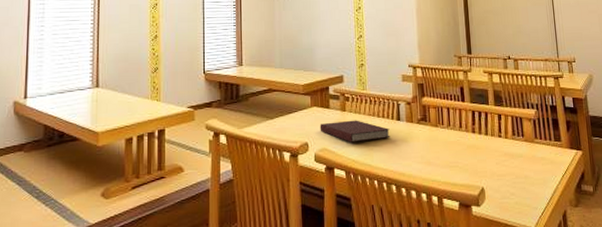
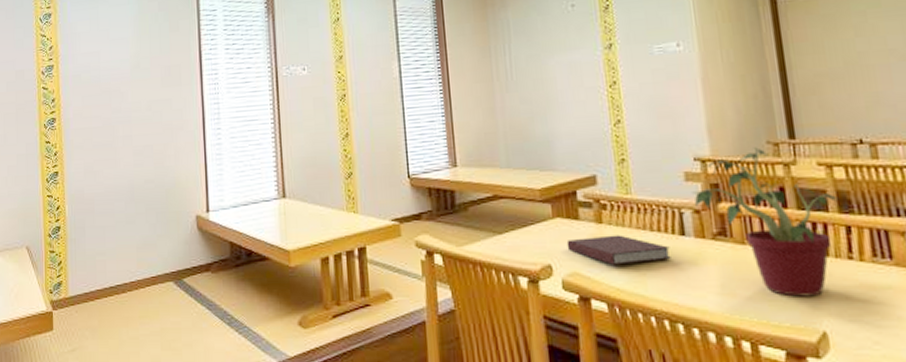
potted plant: none [406,59,496,164] -> present [692,147,841,297]

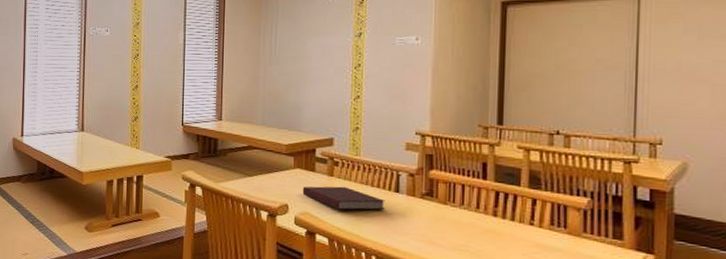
potted plant: present [692,147,841,297] -> none [410,129,532,251]

